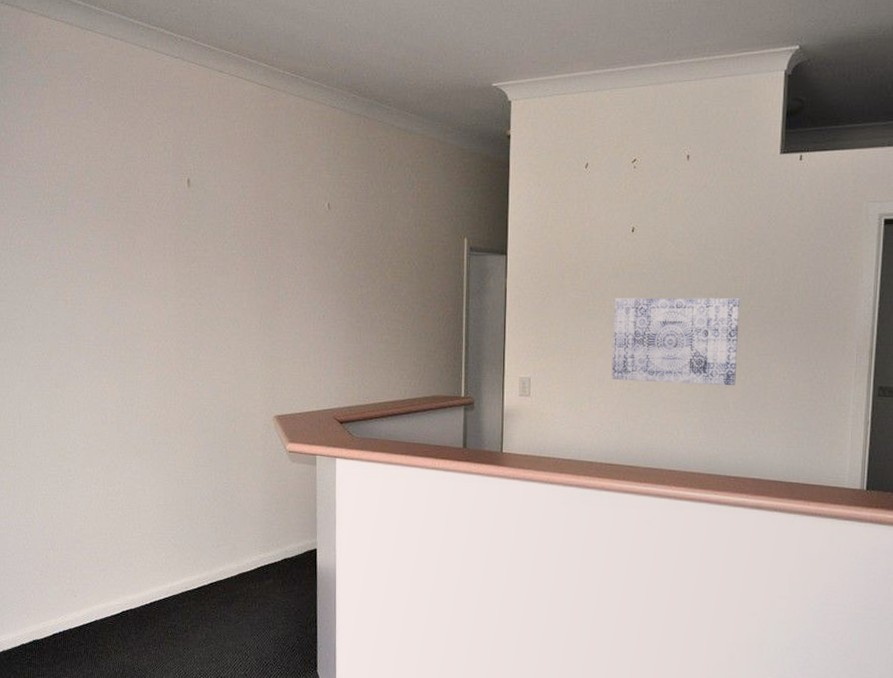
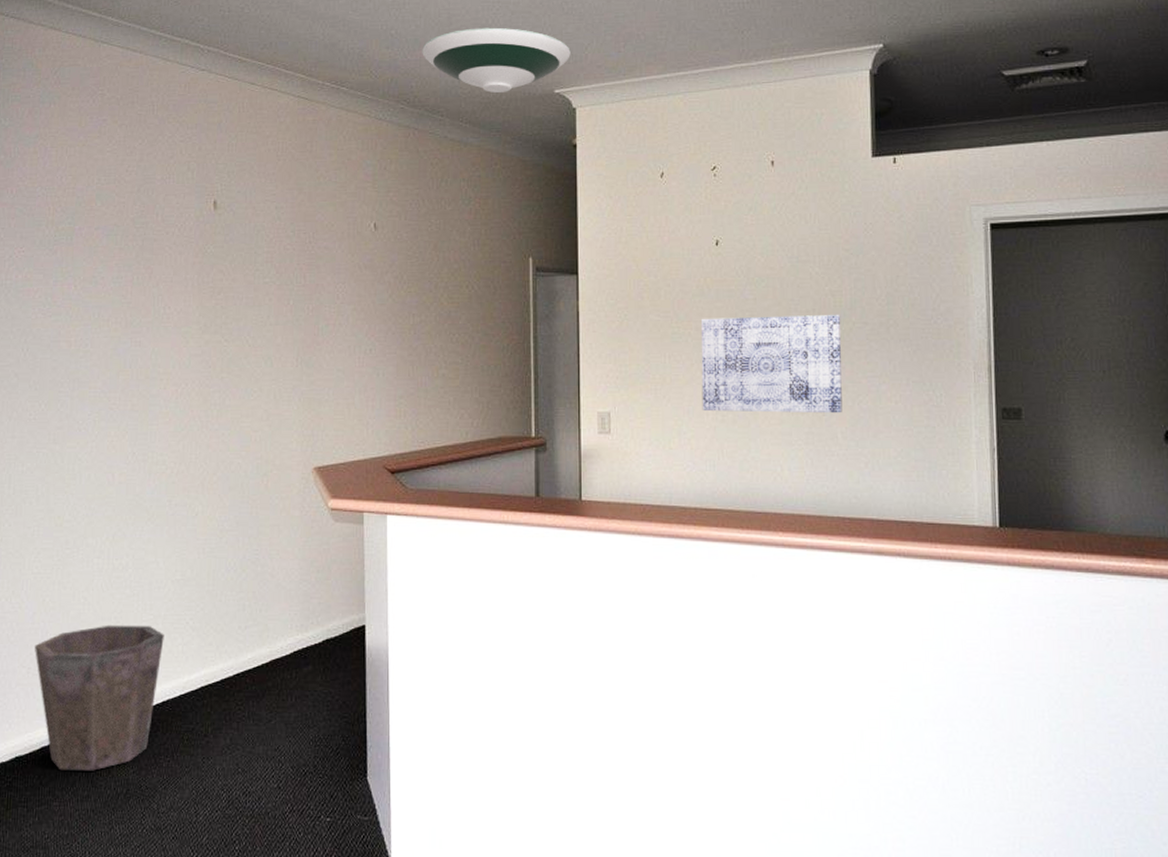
waste bin: none [45,539,151,654] -> present [34,625,164,771]
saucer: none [373,22,508,85] -> present [422,27,571,93]

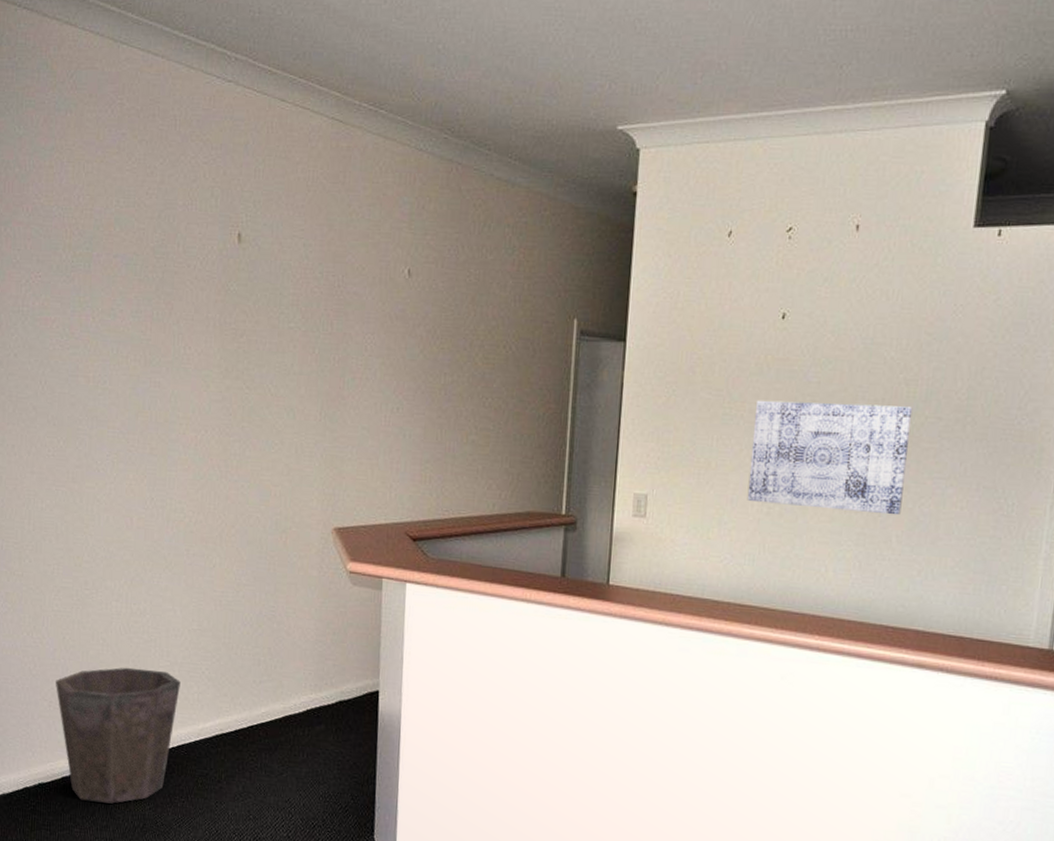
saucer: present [422,27,571,93] -> none [471,46,640,126]

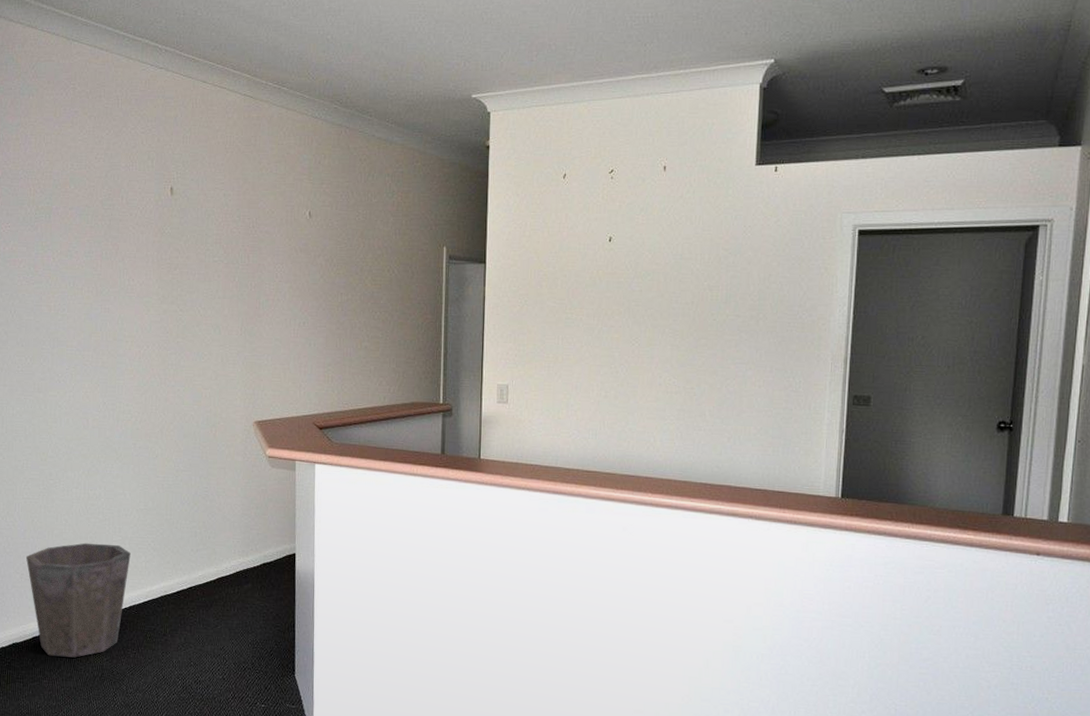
wall art: present [747,400,913,516] -> none [588,306,716,394]

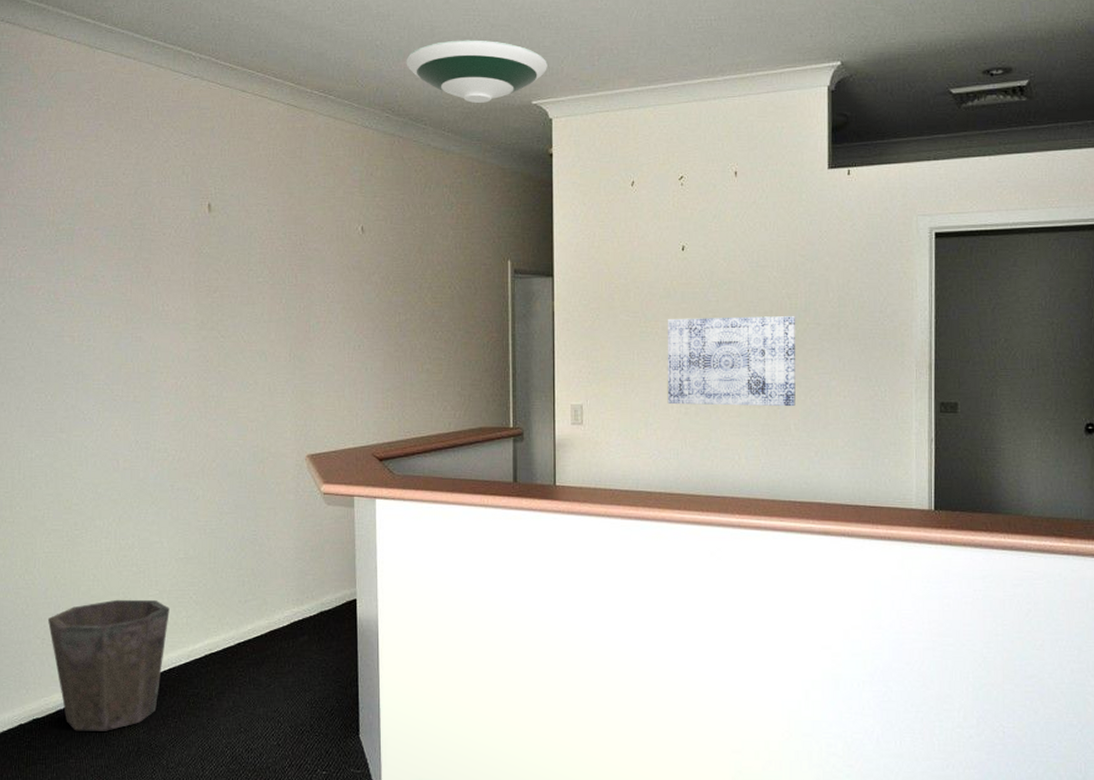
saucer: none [354,35,488,96] -> present [406,40,547,103]
wall art: none [588,306,716,394] -> present [667,316,796,407]

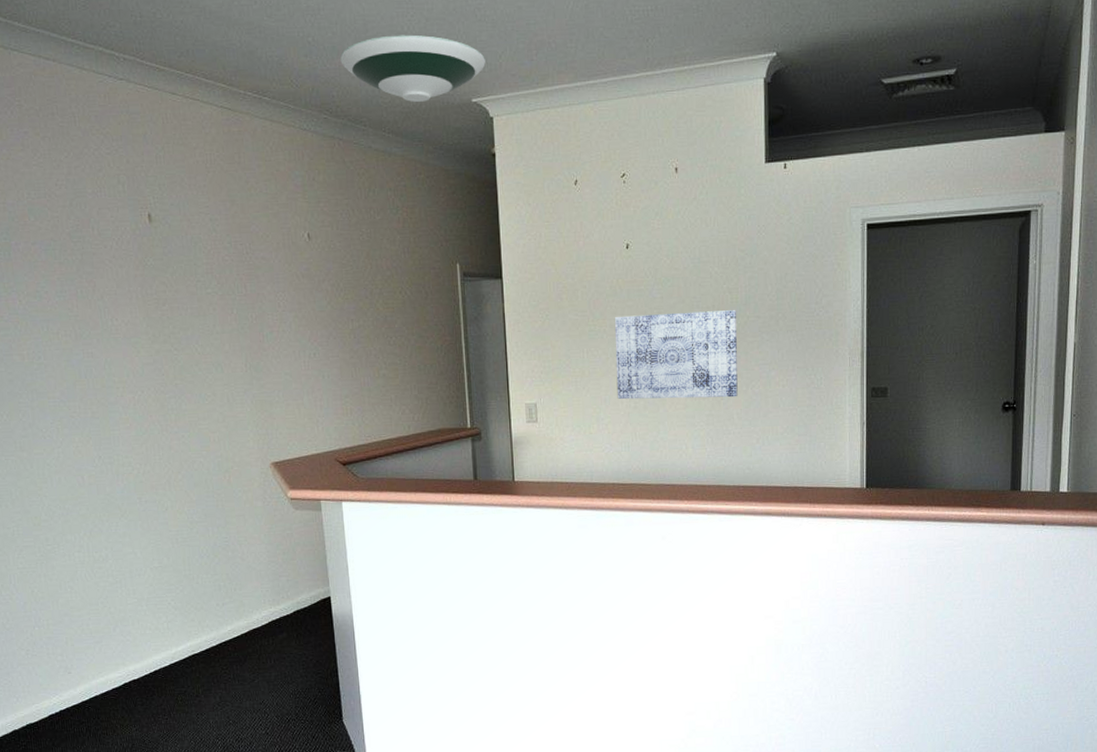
waste bin: present [47,599,170,731] -> none [29,607,150,733]

